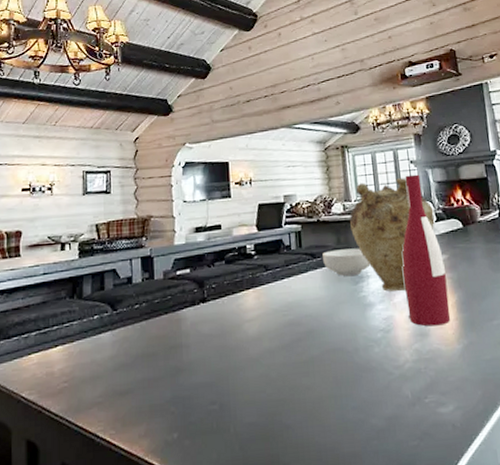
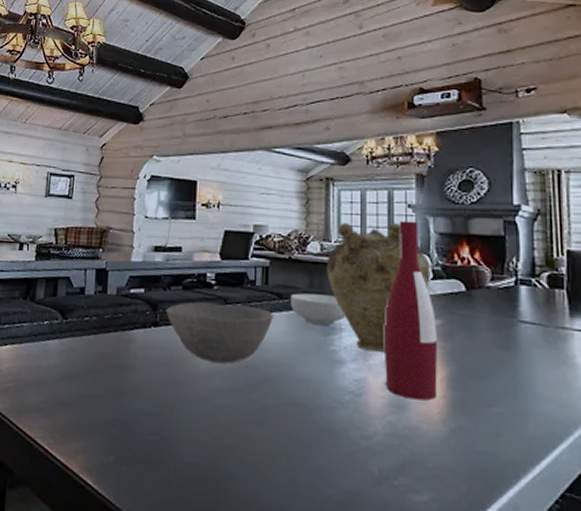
bowl: none [212,269,310,326] -> present [166,302,274,364]

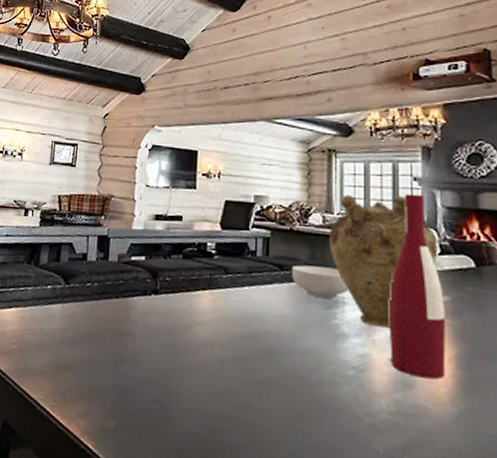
bowl: present [166,302,274,364] -> none [166,271,274,334]

